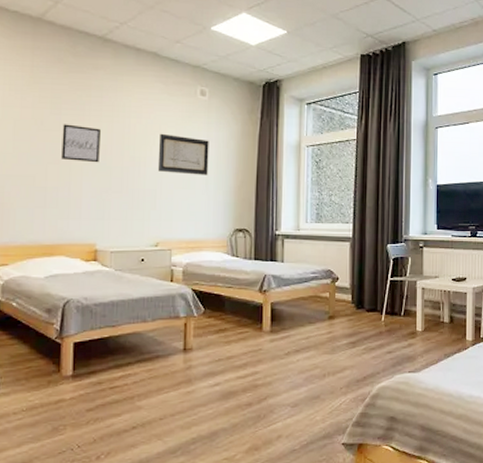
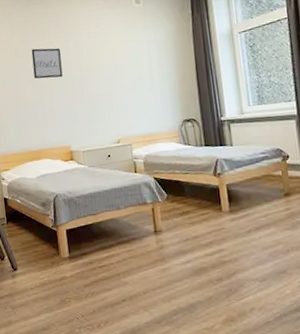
wall art: present [157,133,209,176] -> none [107,42,153,77]

